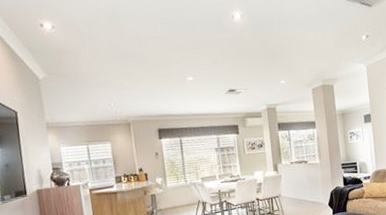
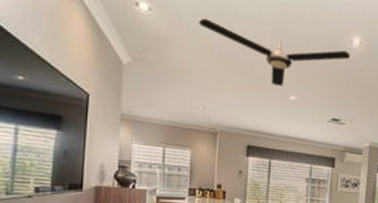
ceiling fan: none [95,24,235,71] -> present [198,18,351,86]

